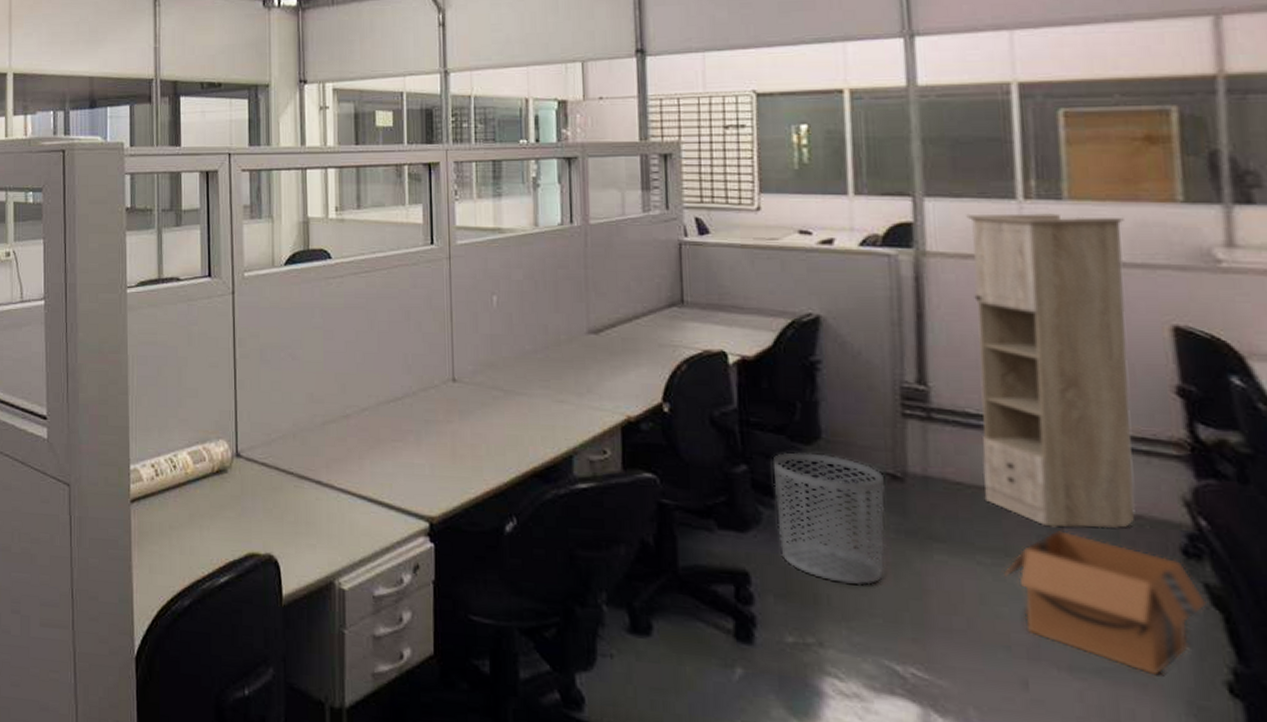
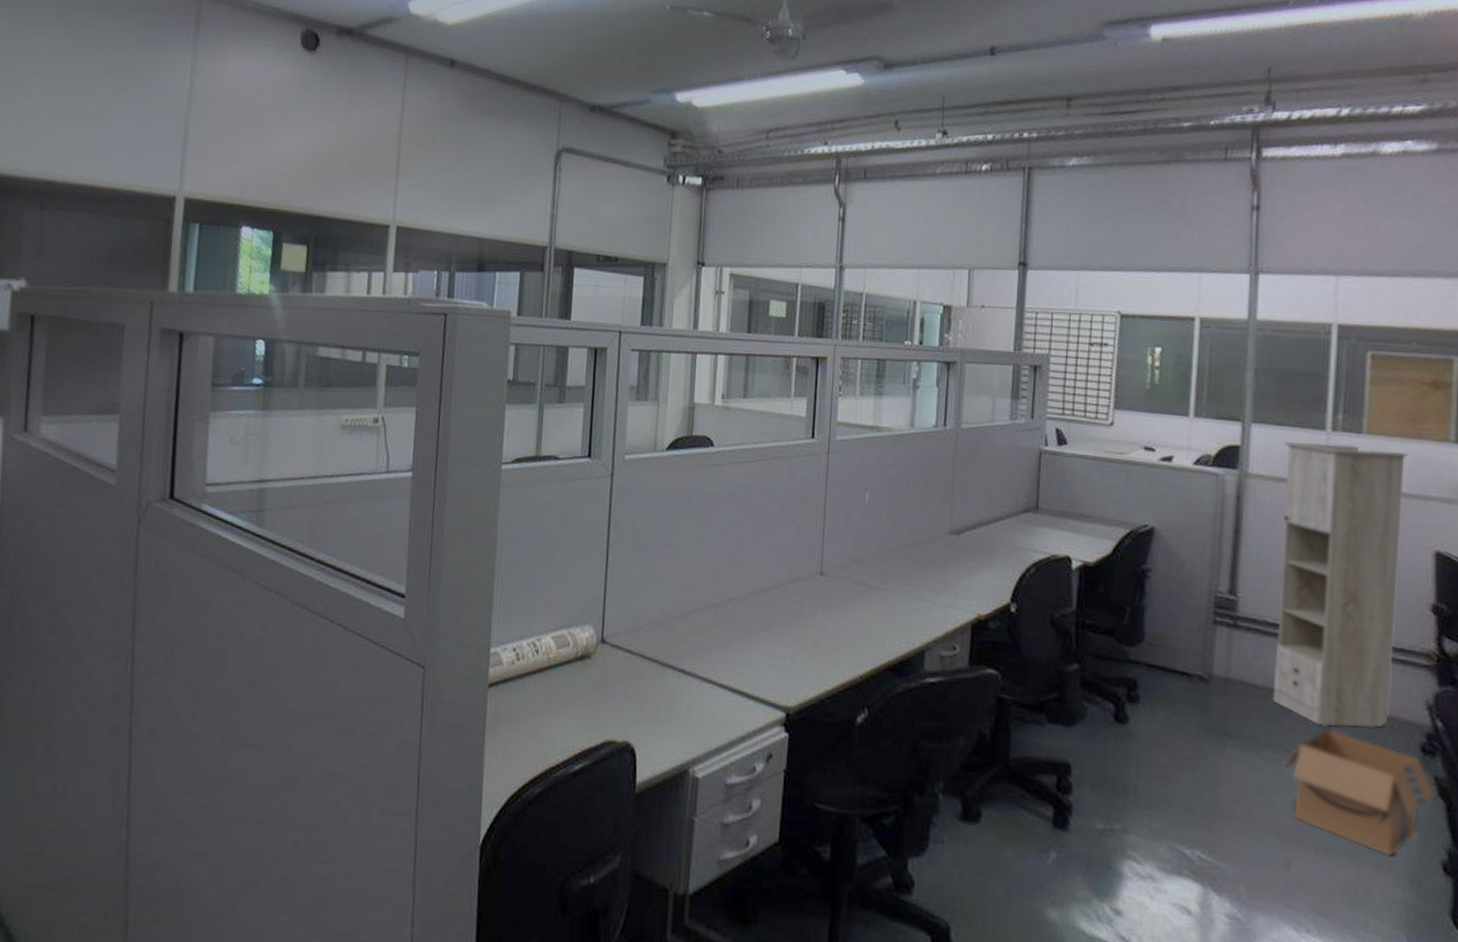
waste bin: present [773,451,886,586] -> none [1099,652,1194,777]

